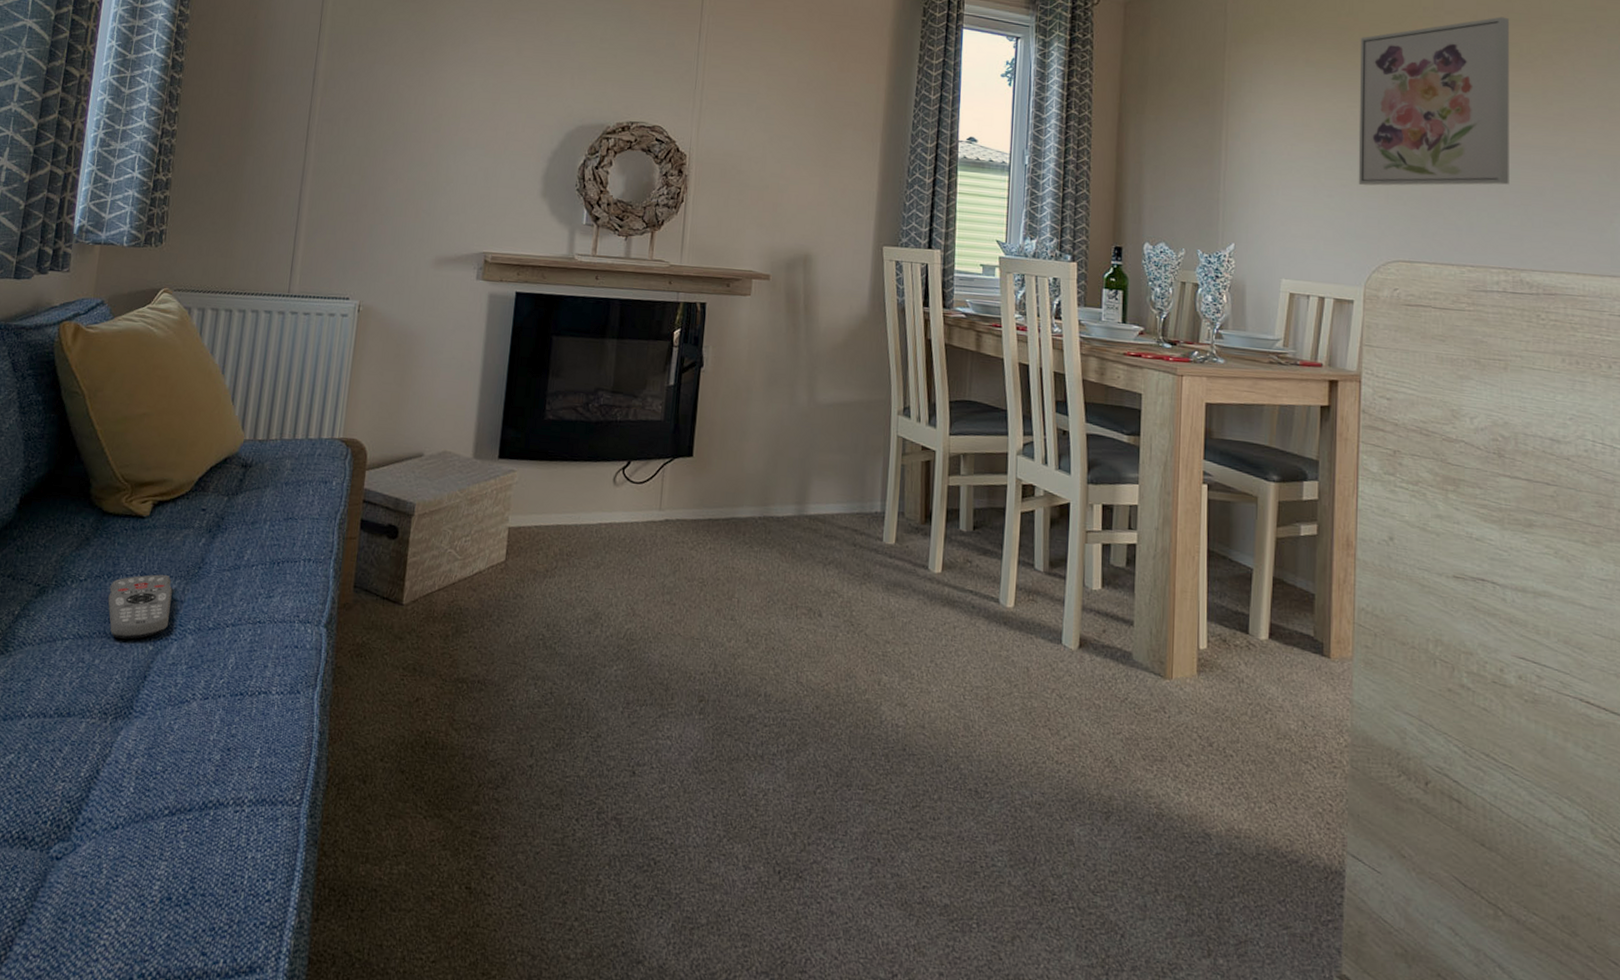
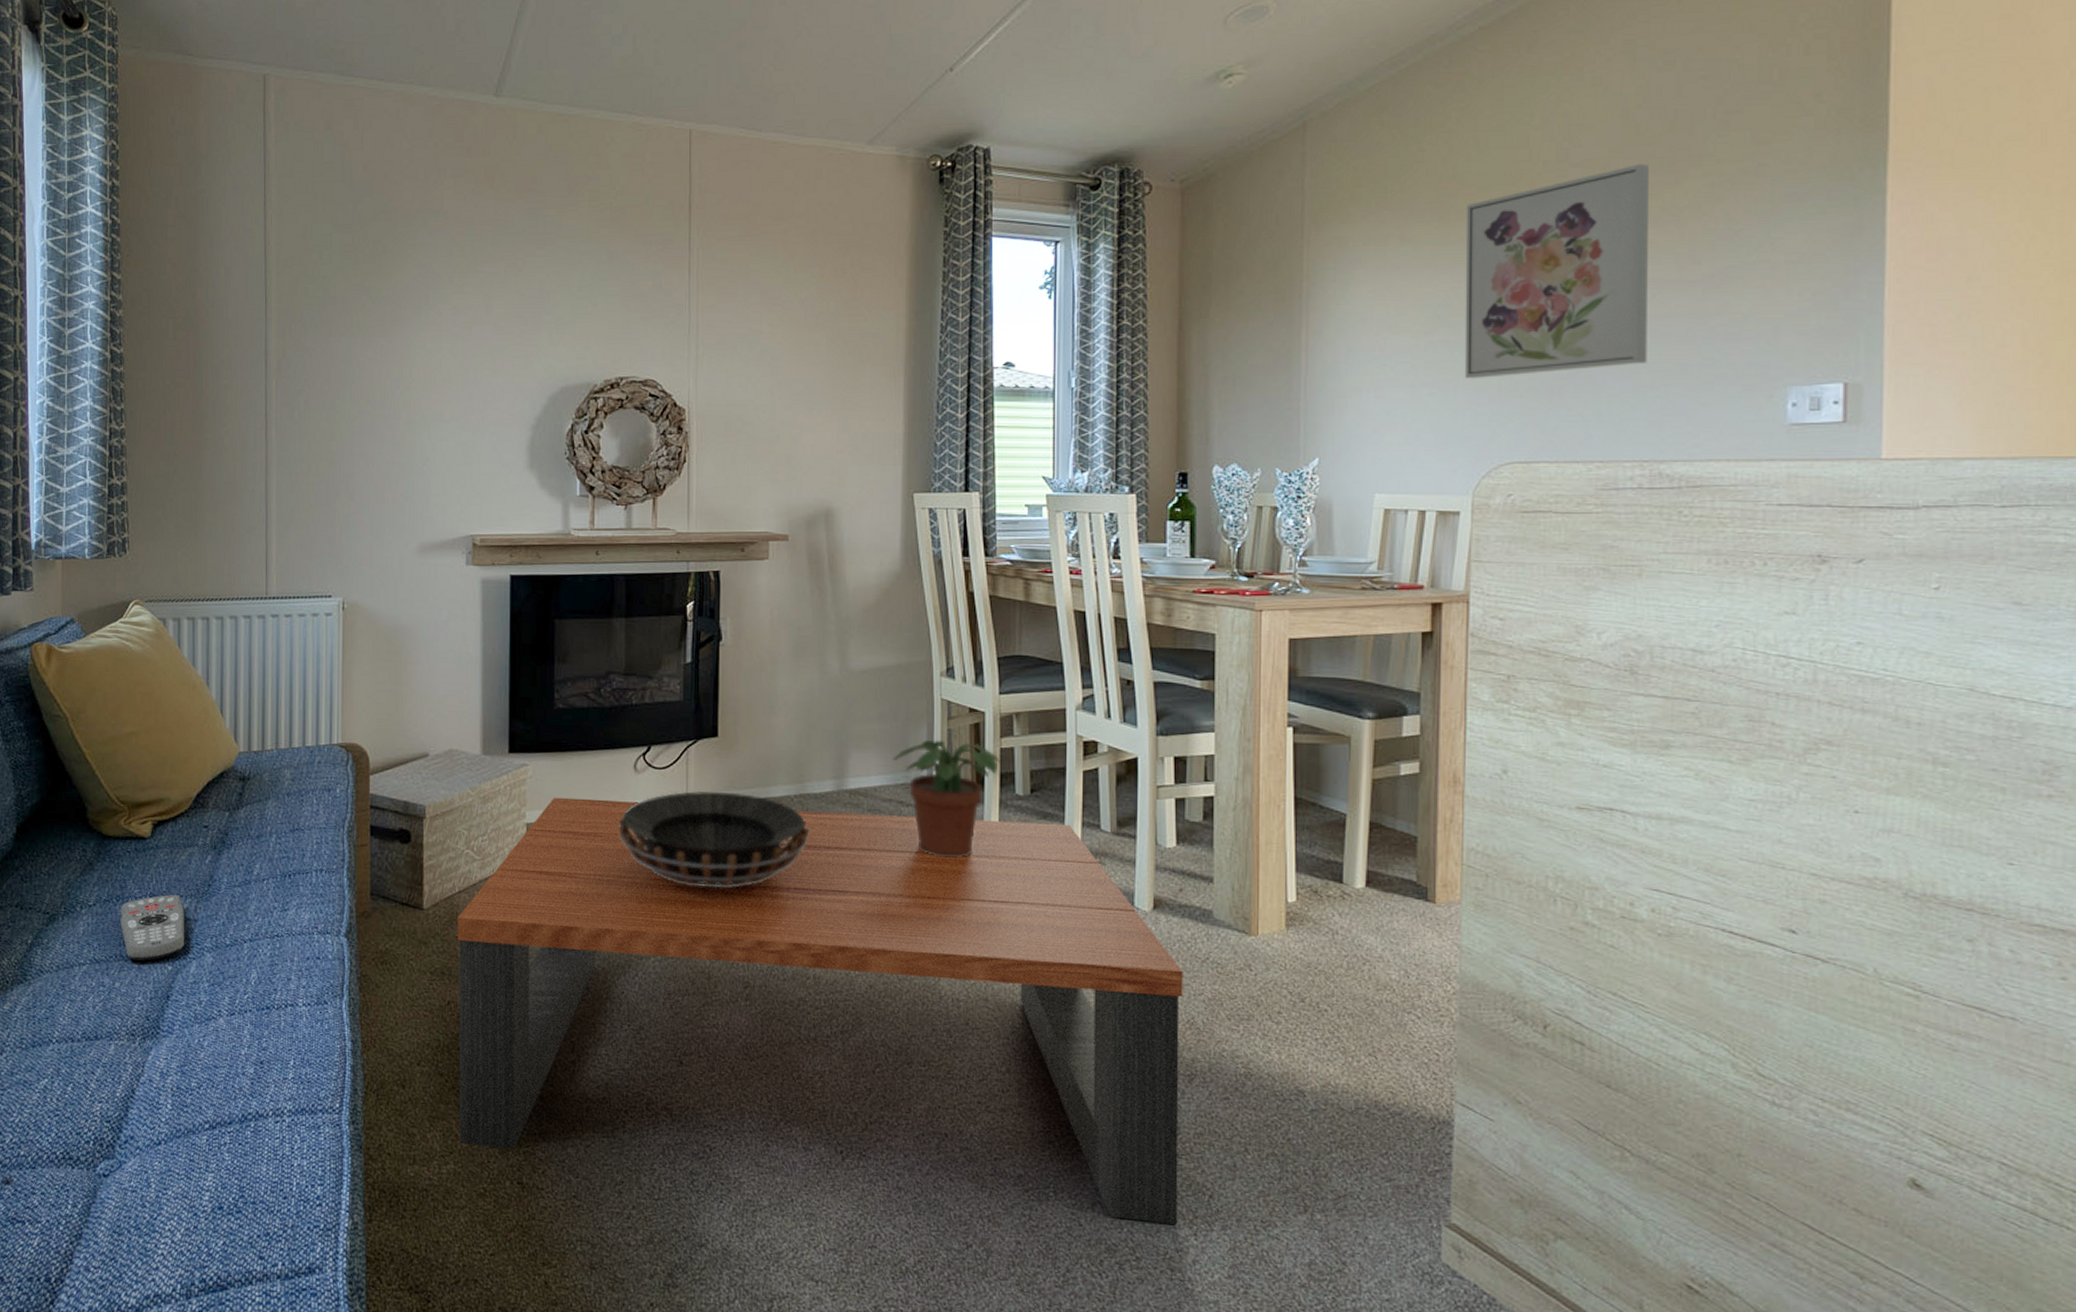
coffee table: none [413,503,1104,963] -> present [457,797,1183,1225]
decorative bowl: none [593,506,771,602] -> present [618,791,810,888]
potted plant: none [850,472,947,587] -> present [892,739,1000,858]

